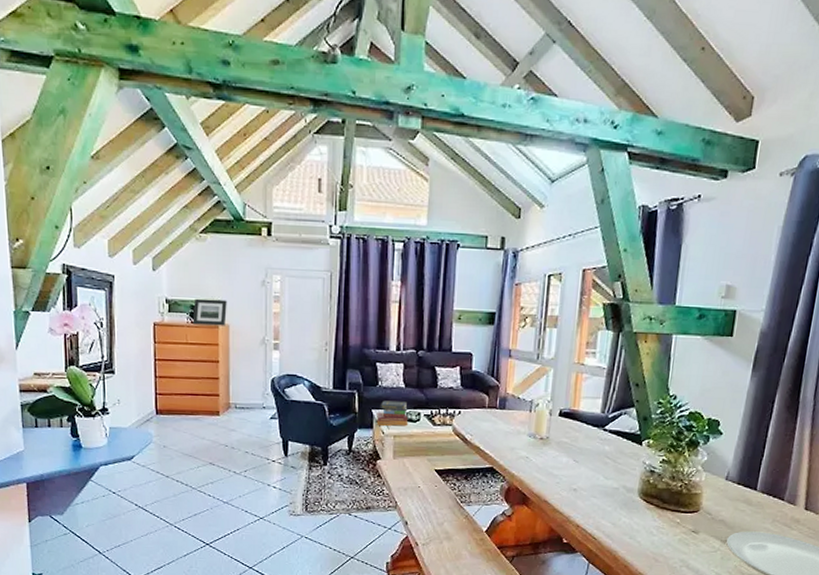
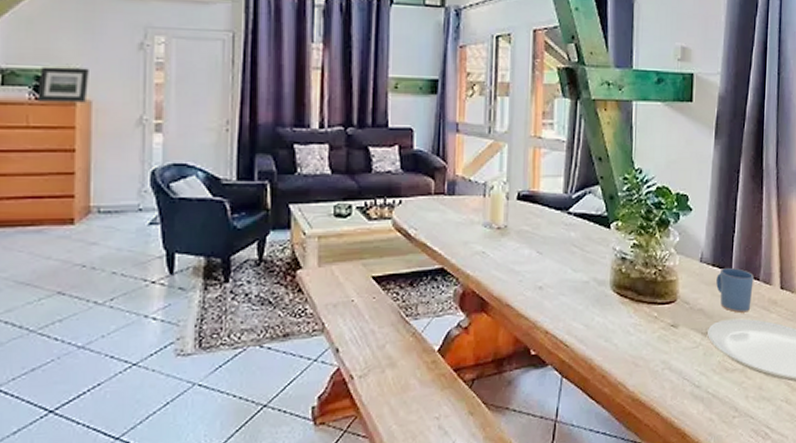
books: present [376,400,408,426] -> none [295,192,336,224]
mug: none [739,486,779,527] -> present [716,267,754,313]

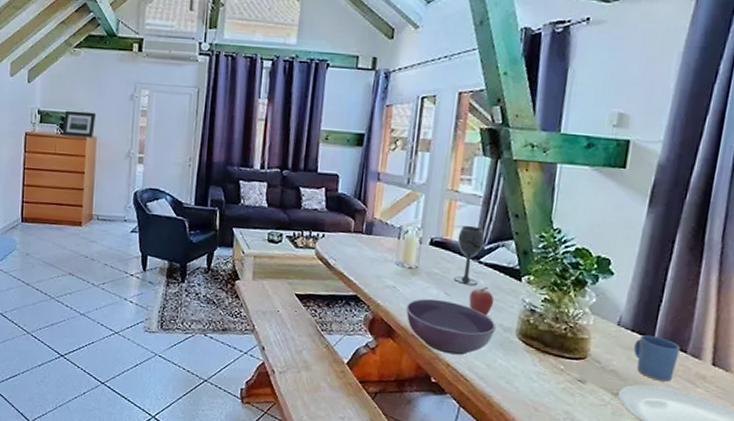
bowl: none [497,260,591,320] -> present [405,298,497,355]
wine glass: none [545,175,572,239] -> present [454,226,485,285]
fruit: none [562,240,587,271] -> present [468,287,495,316]

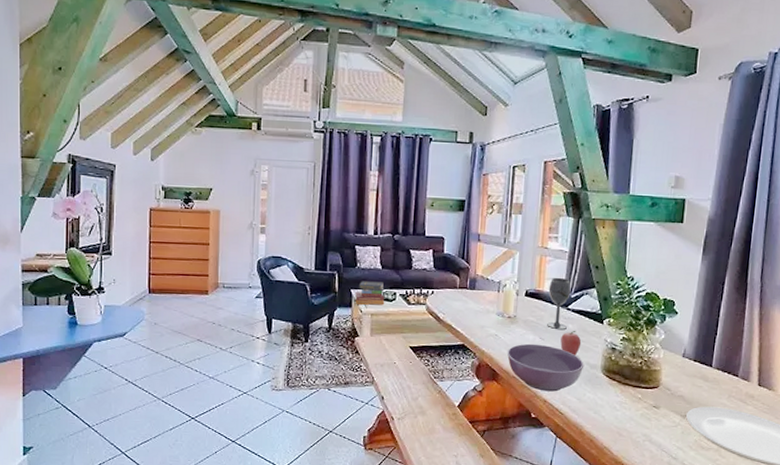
picture frame: present [62,110,96,138] -> none [186,186,218,212]
books: none [237,219,270,247] -> present [355,281,385,305]
mug: present [633,334,680,382] -> none [696,363,733,402]

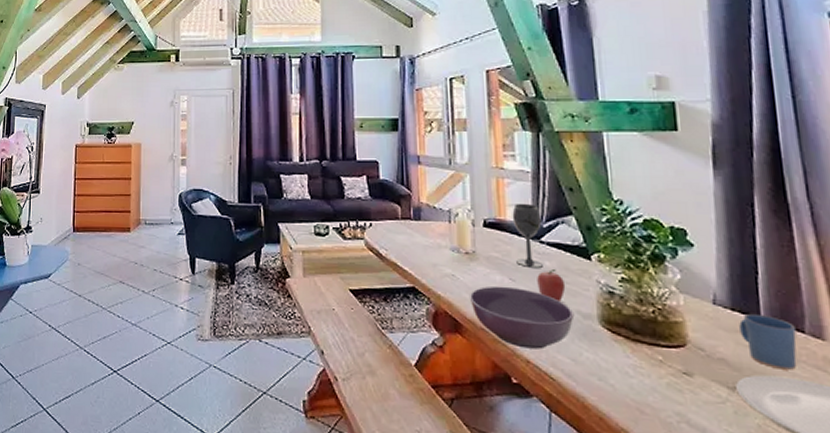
books: present [355,281,385,305] -> none [283,213,316,241]
mug: none [696,363,733,402] -> present [739,313,797,370]

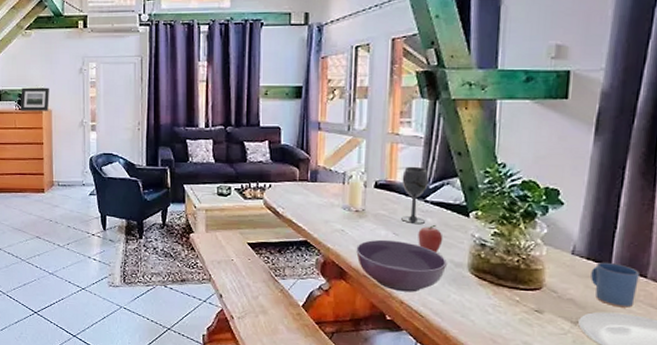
picture frame: none [109,121,139,145] -> present [20,87,49,111]

